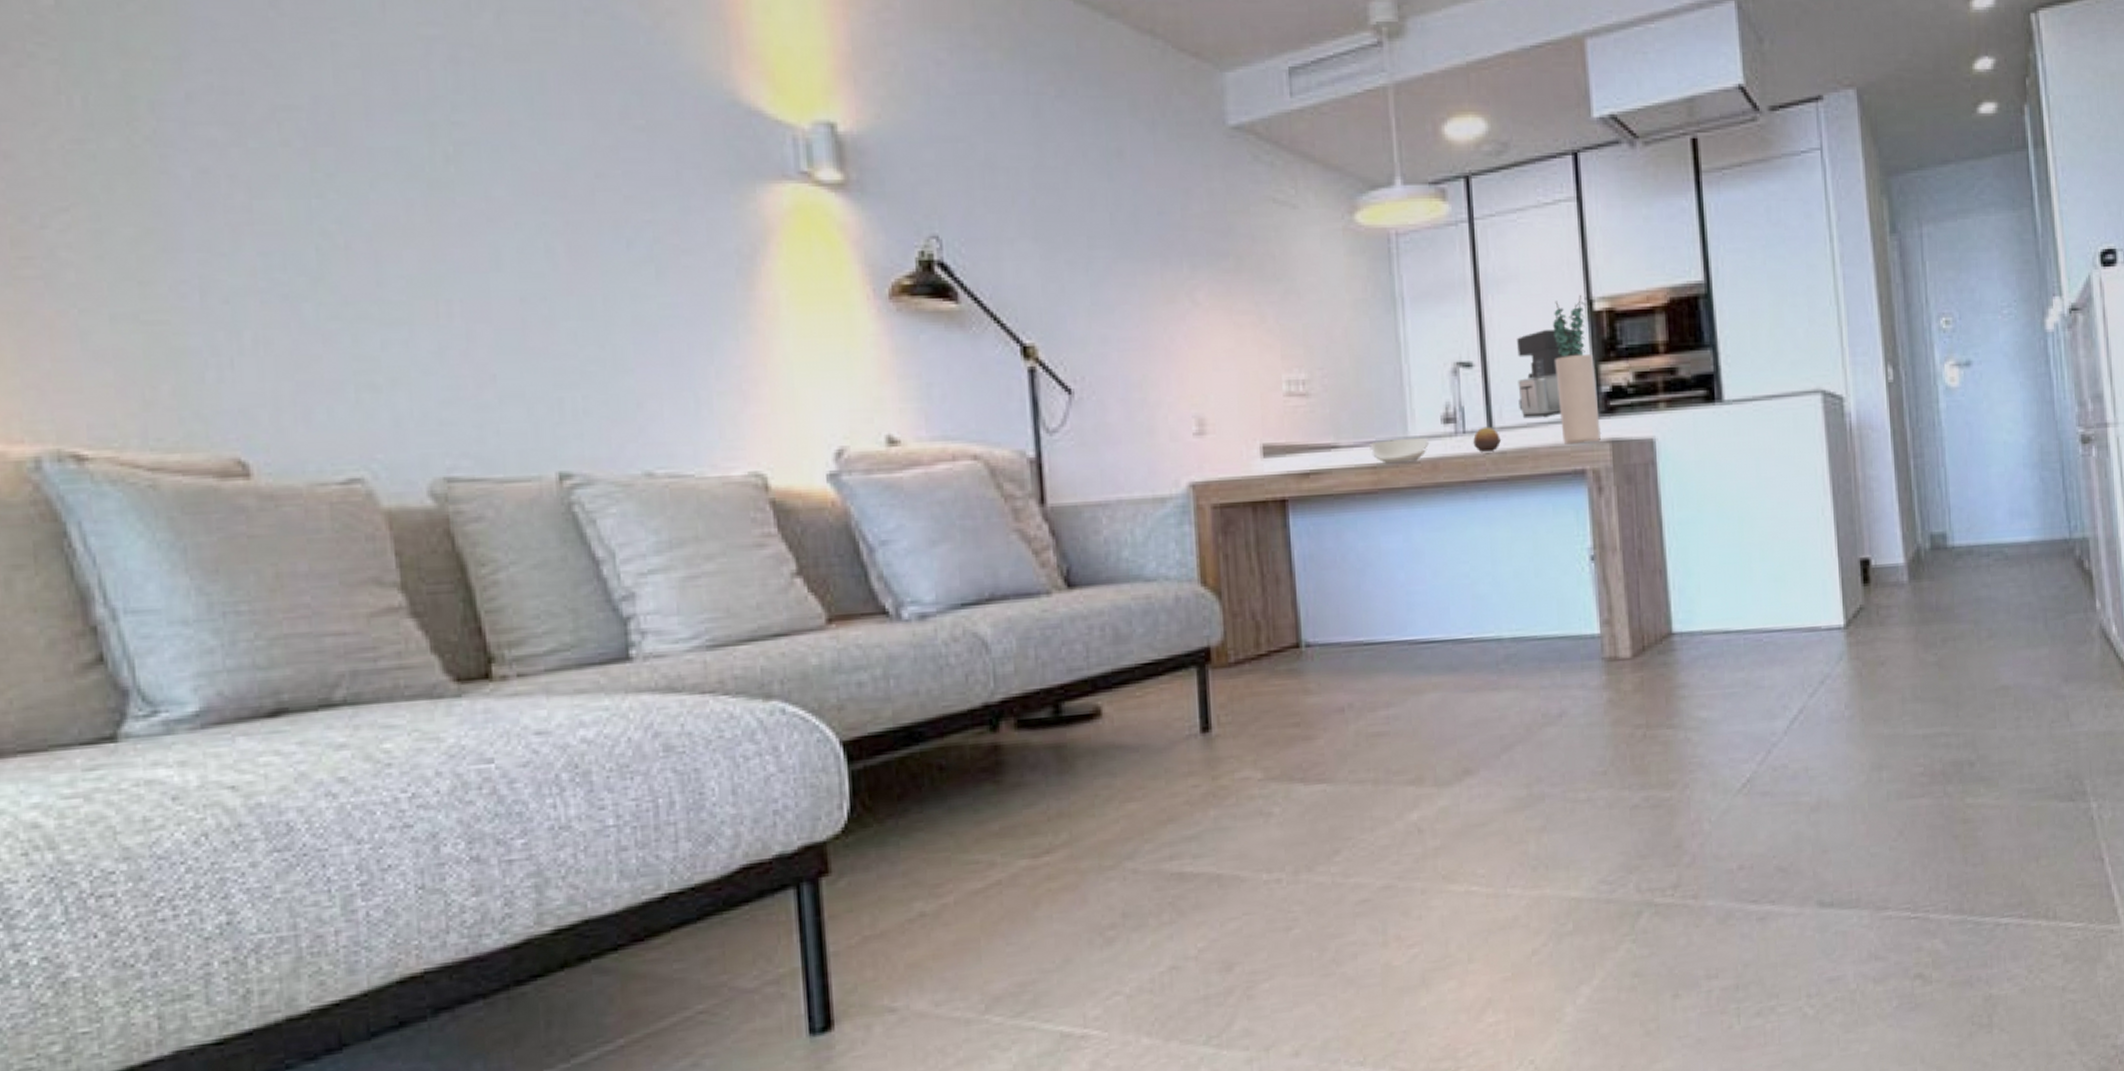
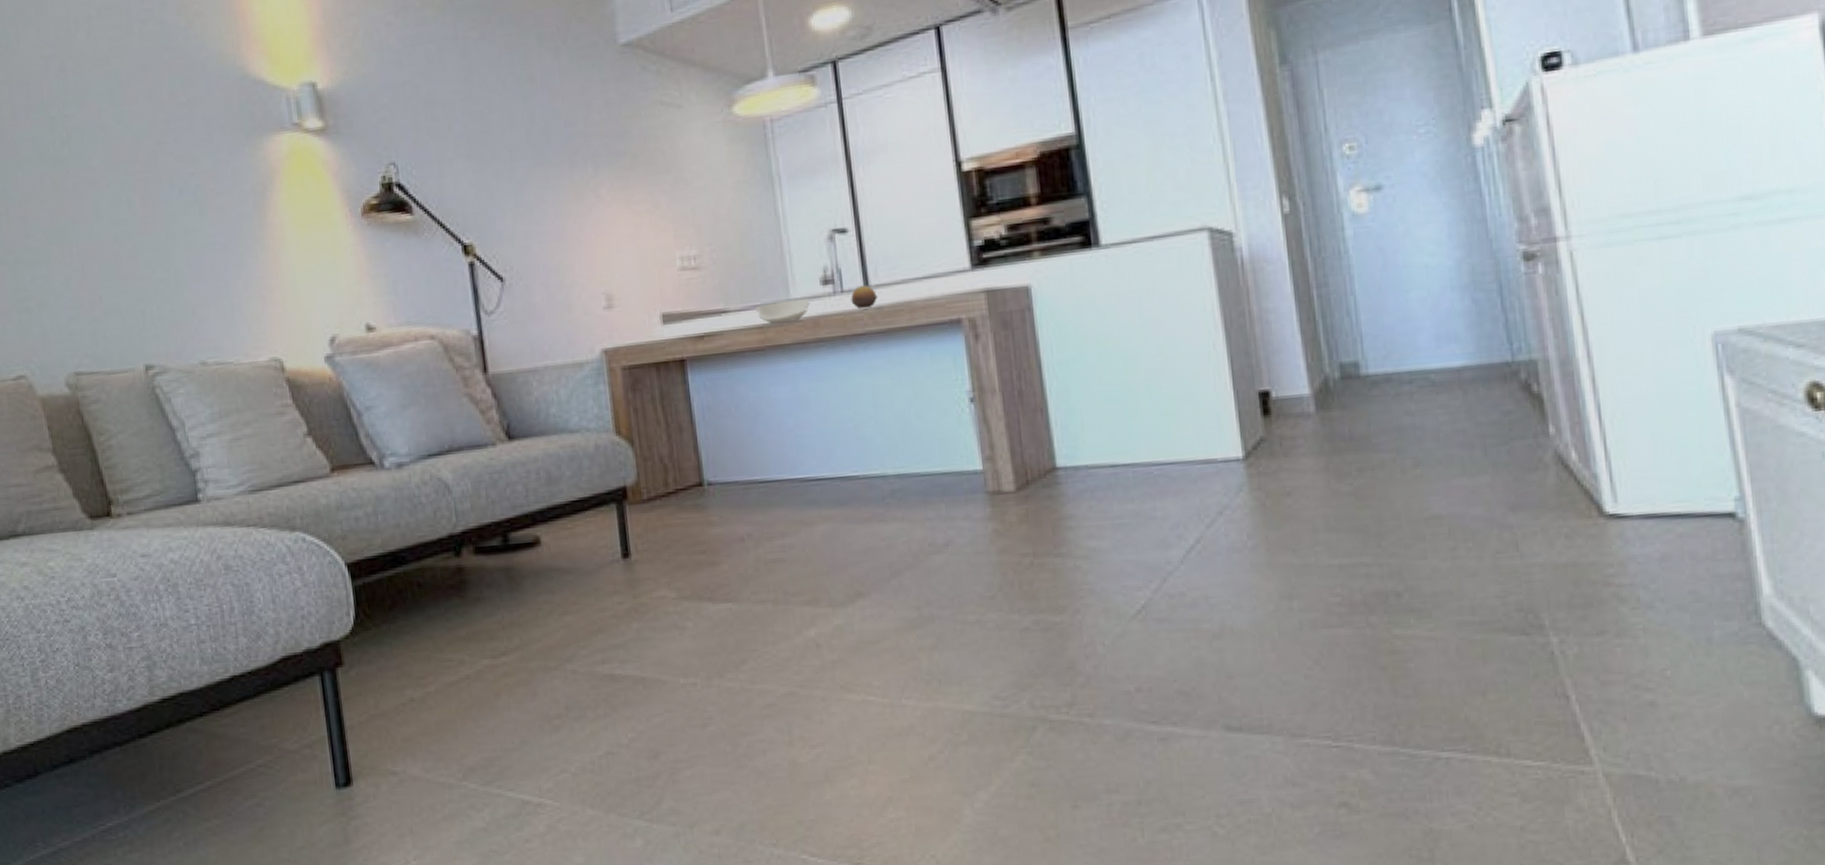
coffee maker: present [1517,329,1580,410] -> none [888,190,951,268]
toaster: present [1518,374,1562,419] -> none [891,232,935,276]
vase: present [1553,295,1601,445] -> none [923,158,975,297]

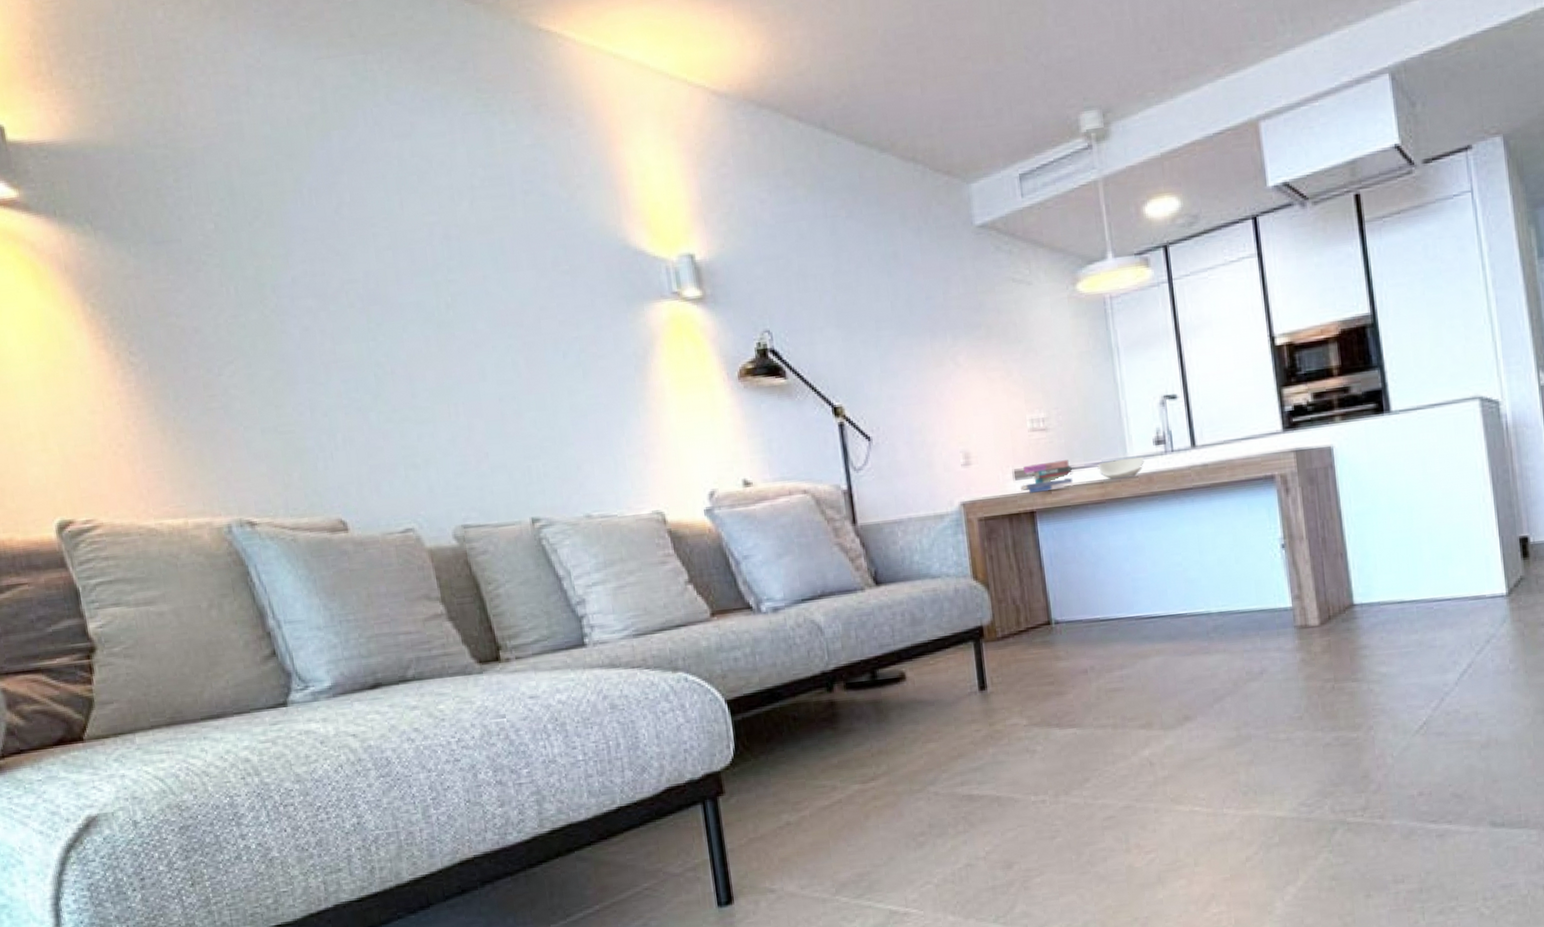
books: none [669,302,729,340] -> present [1021,460,1073,494]
fruit: present [851,285,877,311] -> none [1180,445,1203,468]

